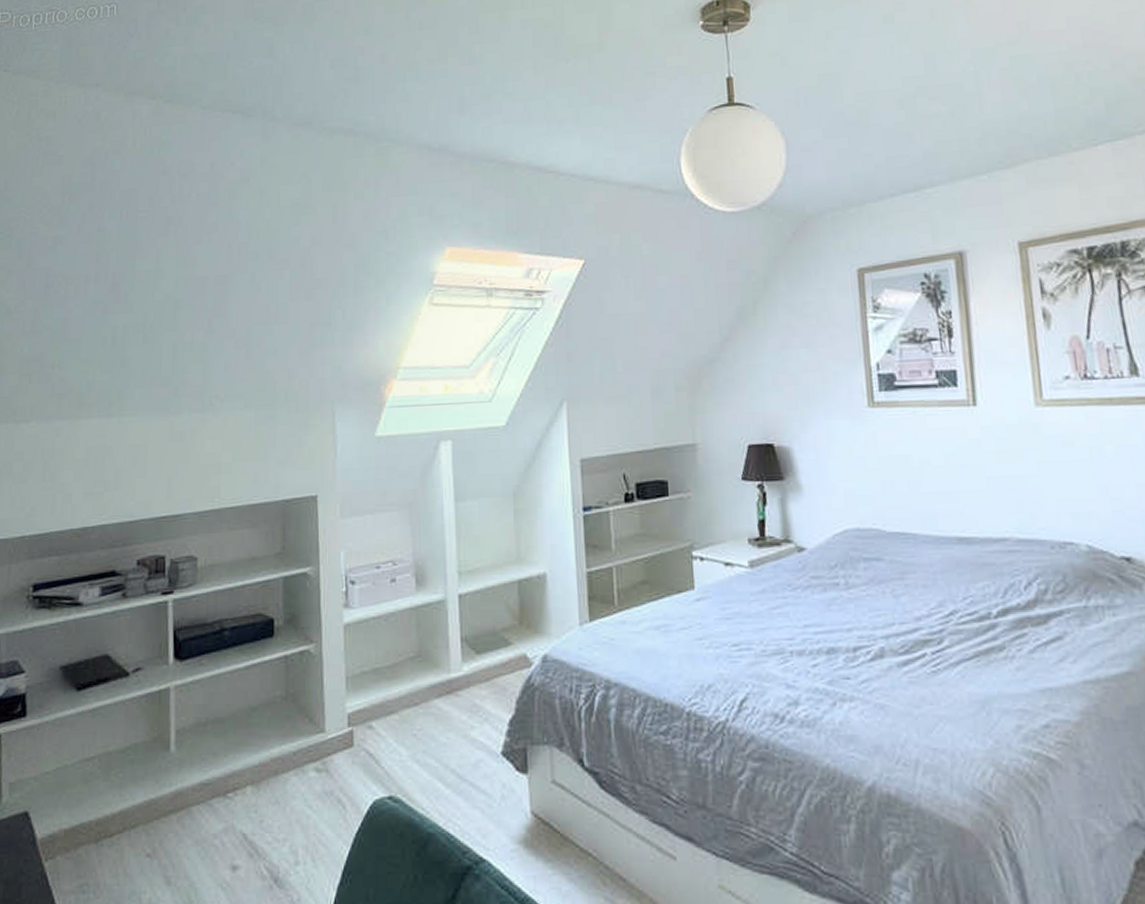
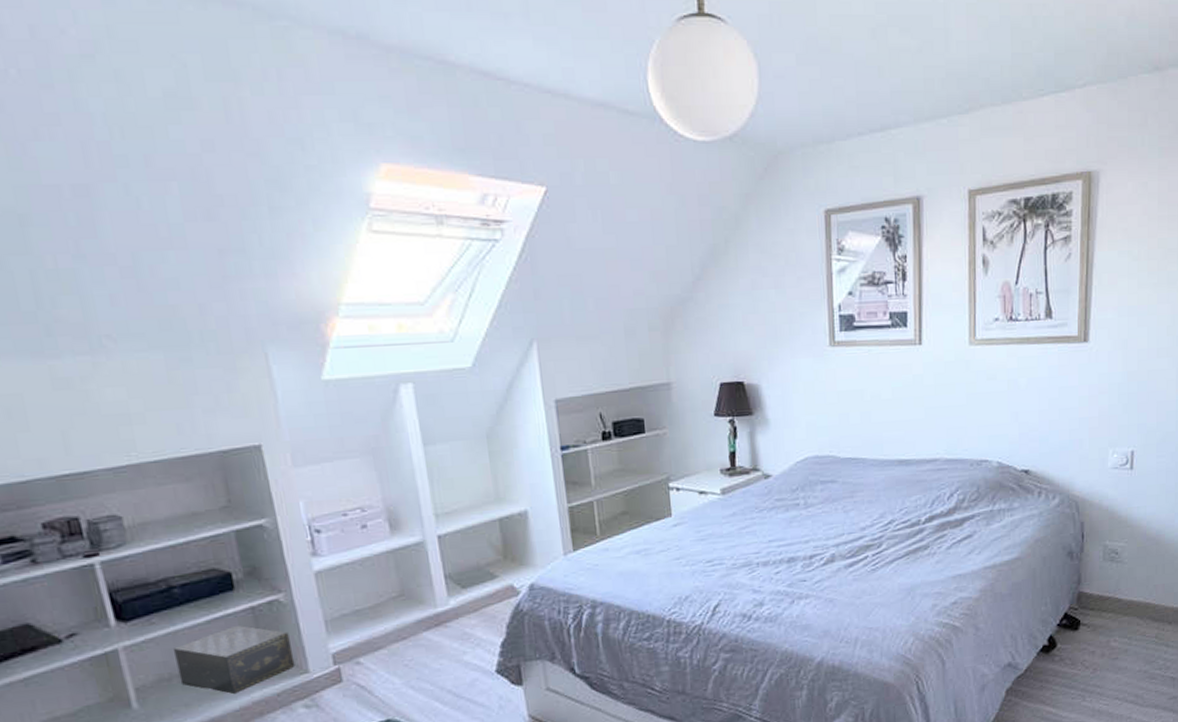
decorative box: none [214,673,314,747] -> present [174,625,295,694]

